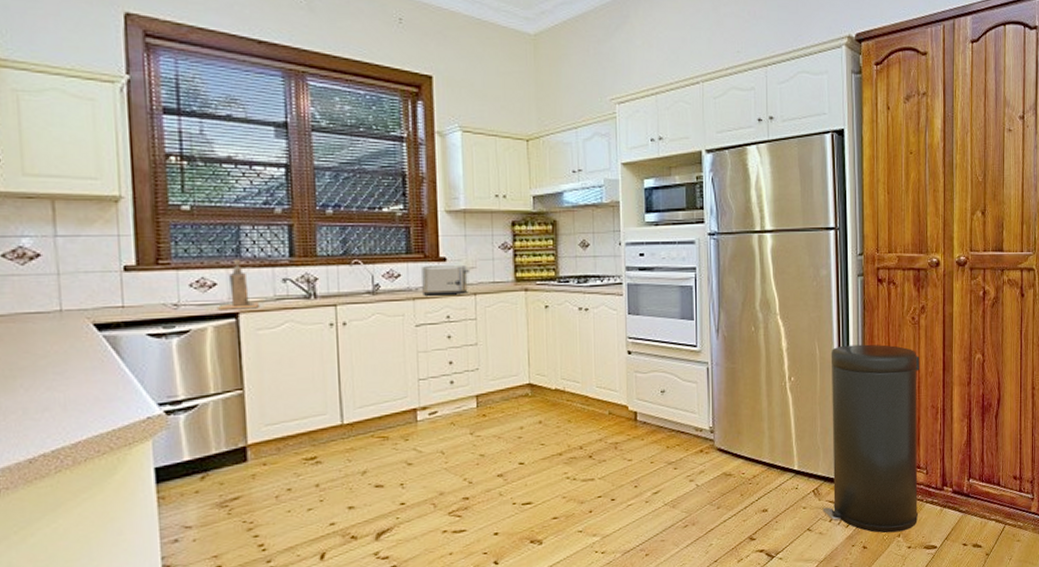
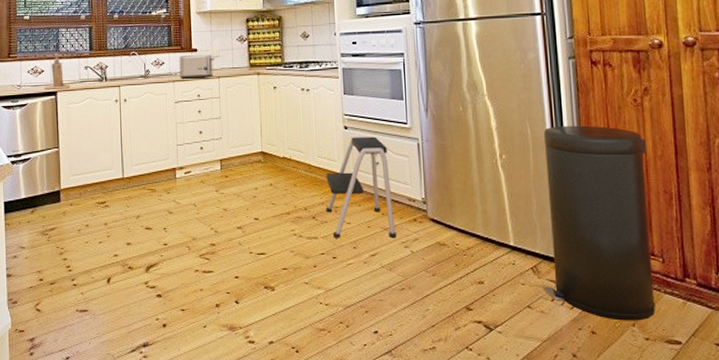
step stool: none [605,361,681,478] -> present [326,136,396,238]

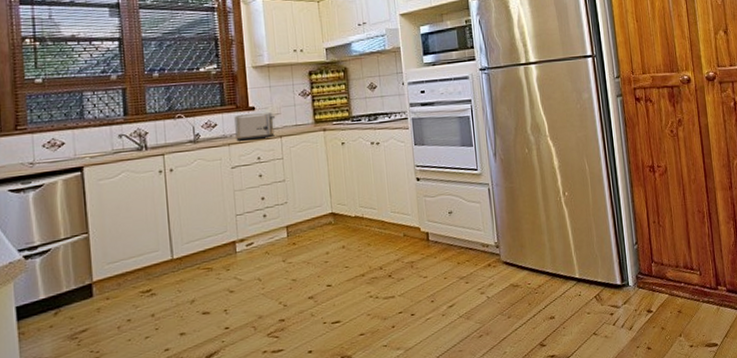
soap dispenser: present [44,52,69,89] -> none [66,120,100,165]
step stool: present [326,136,396,238] -> none [400,185,473,295]
pedal bin: present [543,125,655,321] -> none [599,157,697,334]

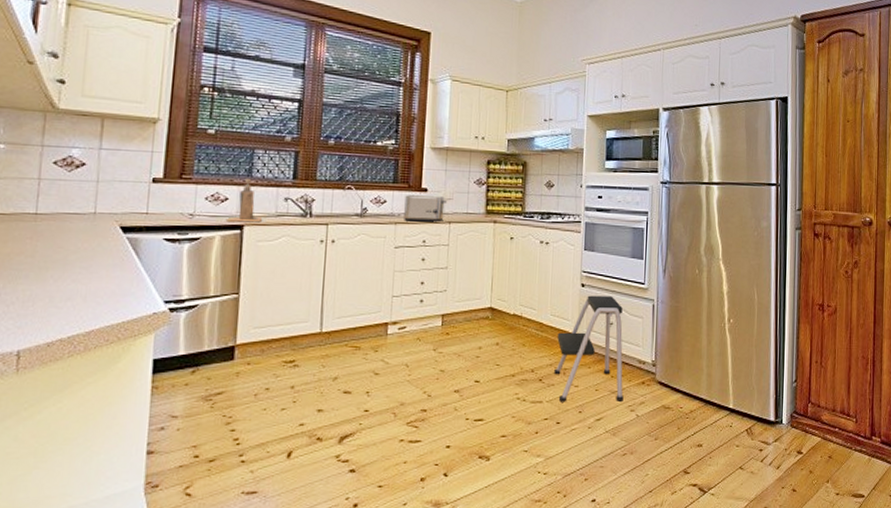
soap dispenser: none [66,120,100,165] -> present [227,178,262,223]
step stool: none [400,185,473,295] -> present [554,295,624,402]

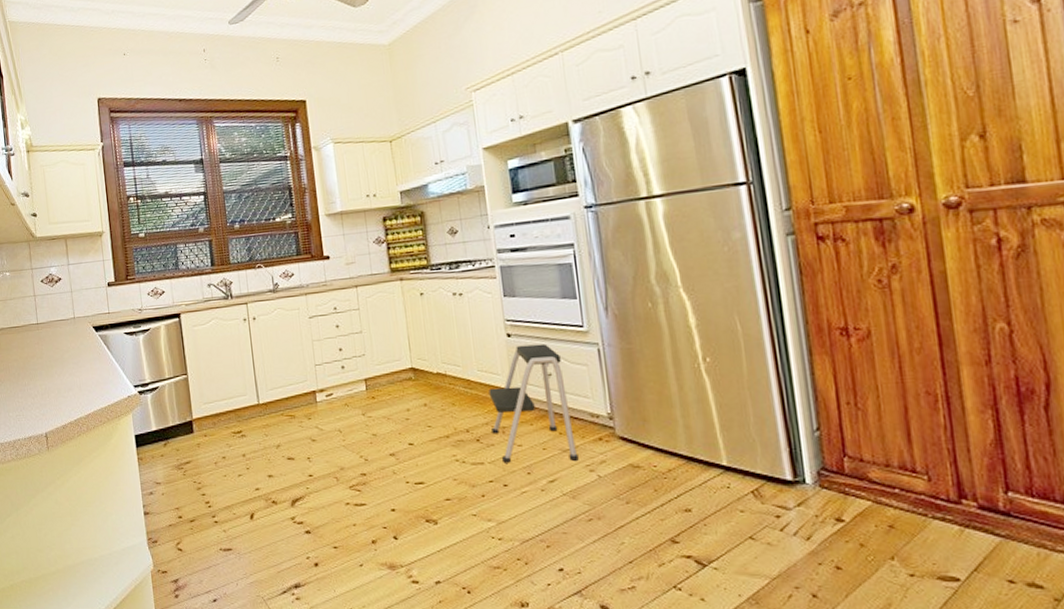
soap dispenser: present [227,178,262,223] -> none [167,271,193,312]
toaster: present [404,195,448,222] -> none [310,261,351,291]

